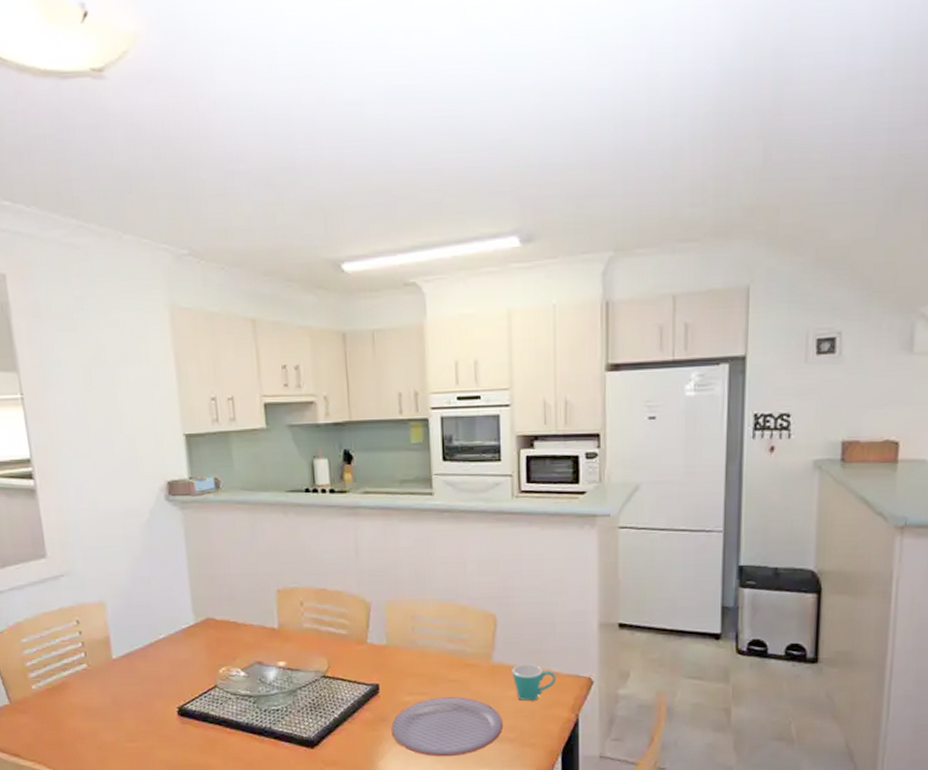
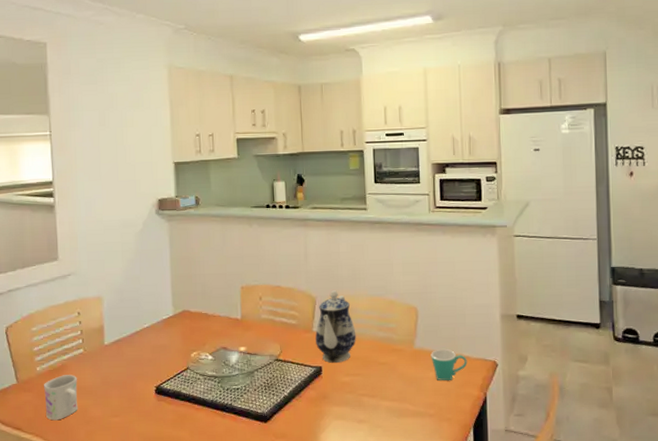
mug: none [42,694,86,746] -> present [44,375,78,421]
teapot: none [370,594,421,680] -> present [315,290,356,363]
plate: present [391,697,504,757] -> none [331,377,425,431]

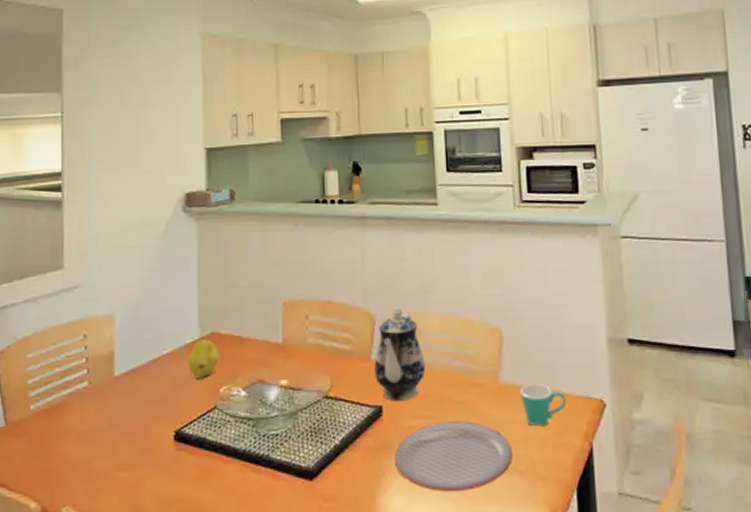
mug: present [44,375,78,421] -> none [38,415,79,475]
fruit: none [165,315,190,347] -> present [188,338,219,379]
plate: none [331,377,425,431] -> present [394,421,513,492]

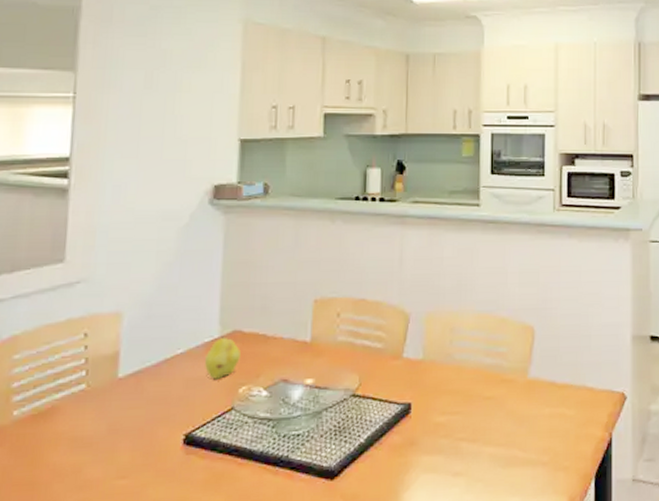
teapot: present [374,307,426,401] -> none [406,305,457,398]
plate: present [394,421,513,492] -> none [420,416,537,486]
mug: present [520,383,567,425] -> none [547,378,591,419]

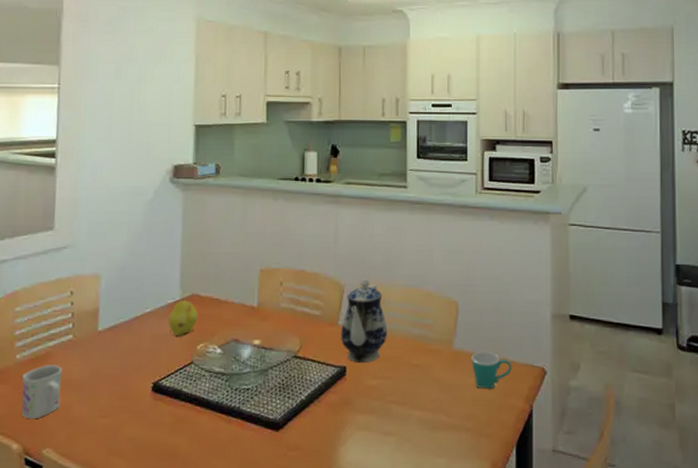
mug: none [19,420,72,487] -> present [22,365,62,419]
teapot: none [406,305,457,398] -> present [341,278,388,363]
mug: none [547,378,591,419] -> present [471,351,512,388]

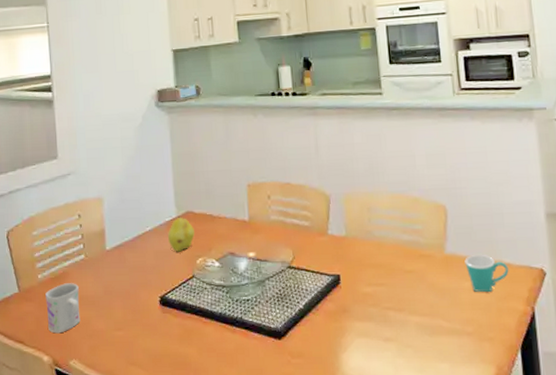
teapot: present [341,278,388,363] -> none [331,187,378,271]

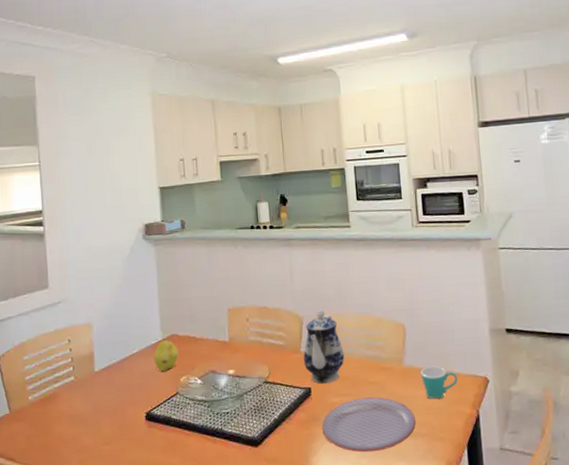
mug: present [45,283,81,334] -> none [36,403,70,450]
teapot: none [331,187,378,271] -> present [303,309,345,384]
plate: none [352,288,461,351] -> present [322,397,416,453]

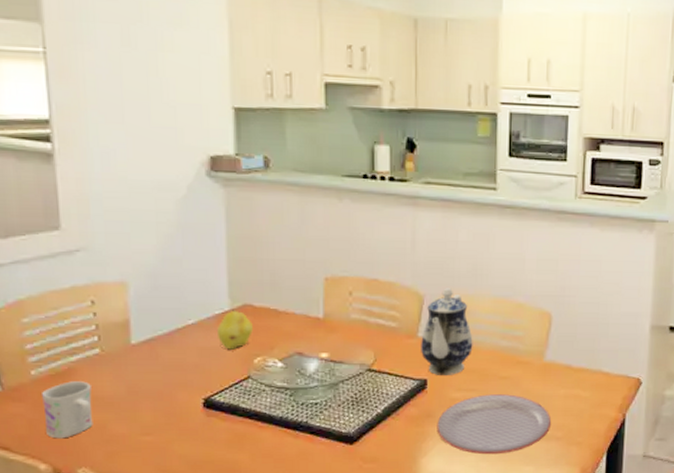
mug: none [36,403,70,450] -> present [42,381,93,439]
mug: present [420,365,458,399] -> none [563,362,607,399]

